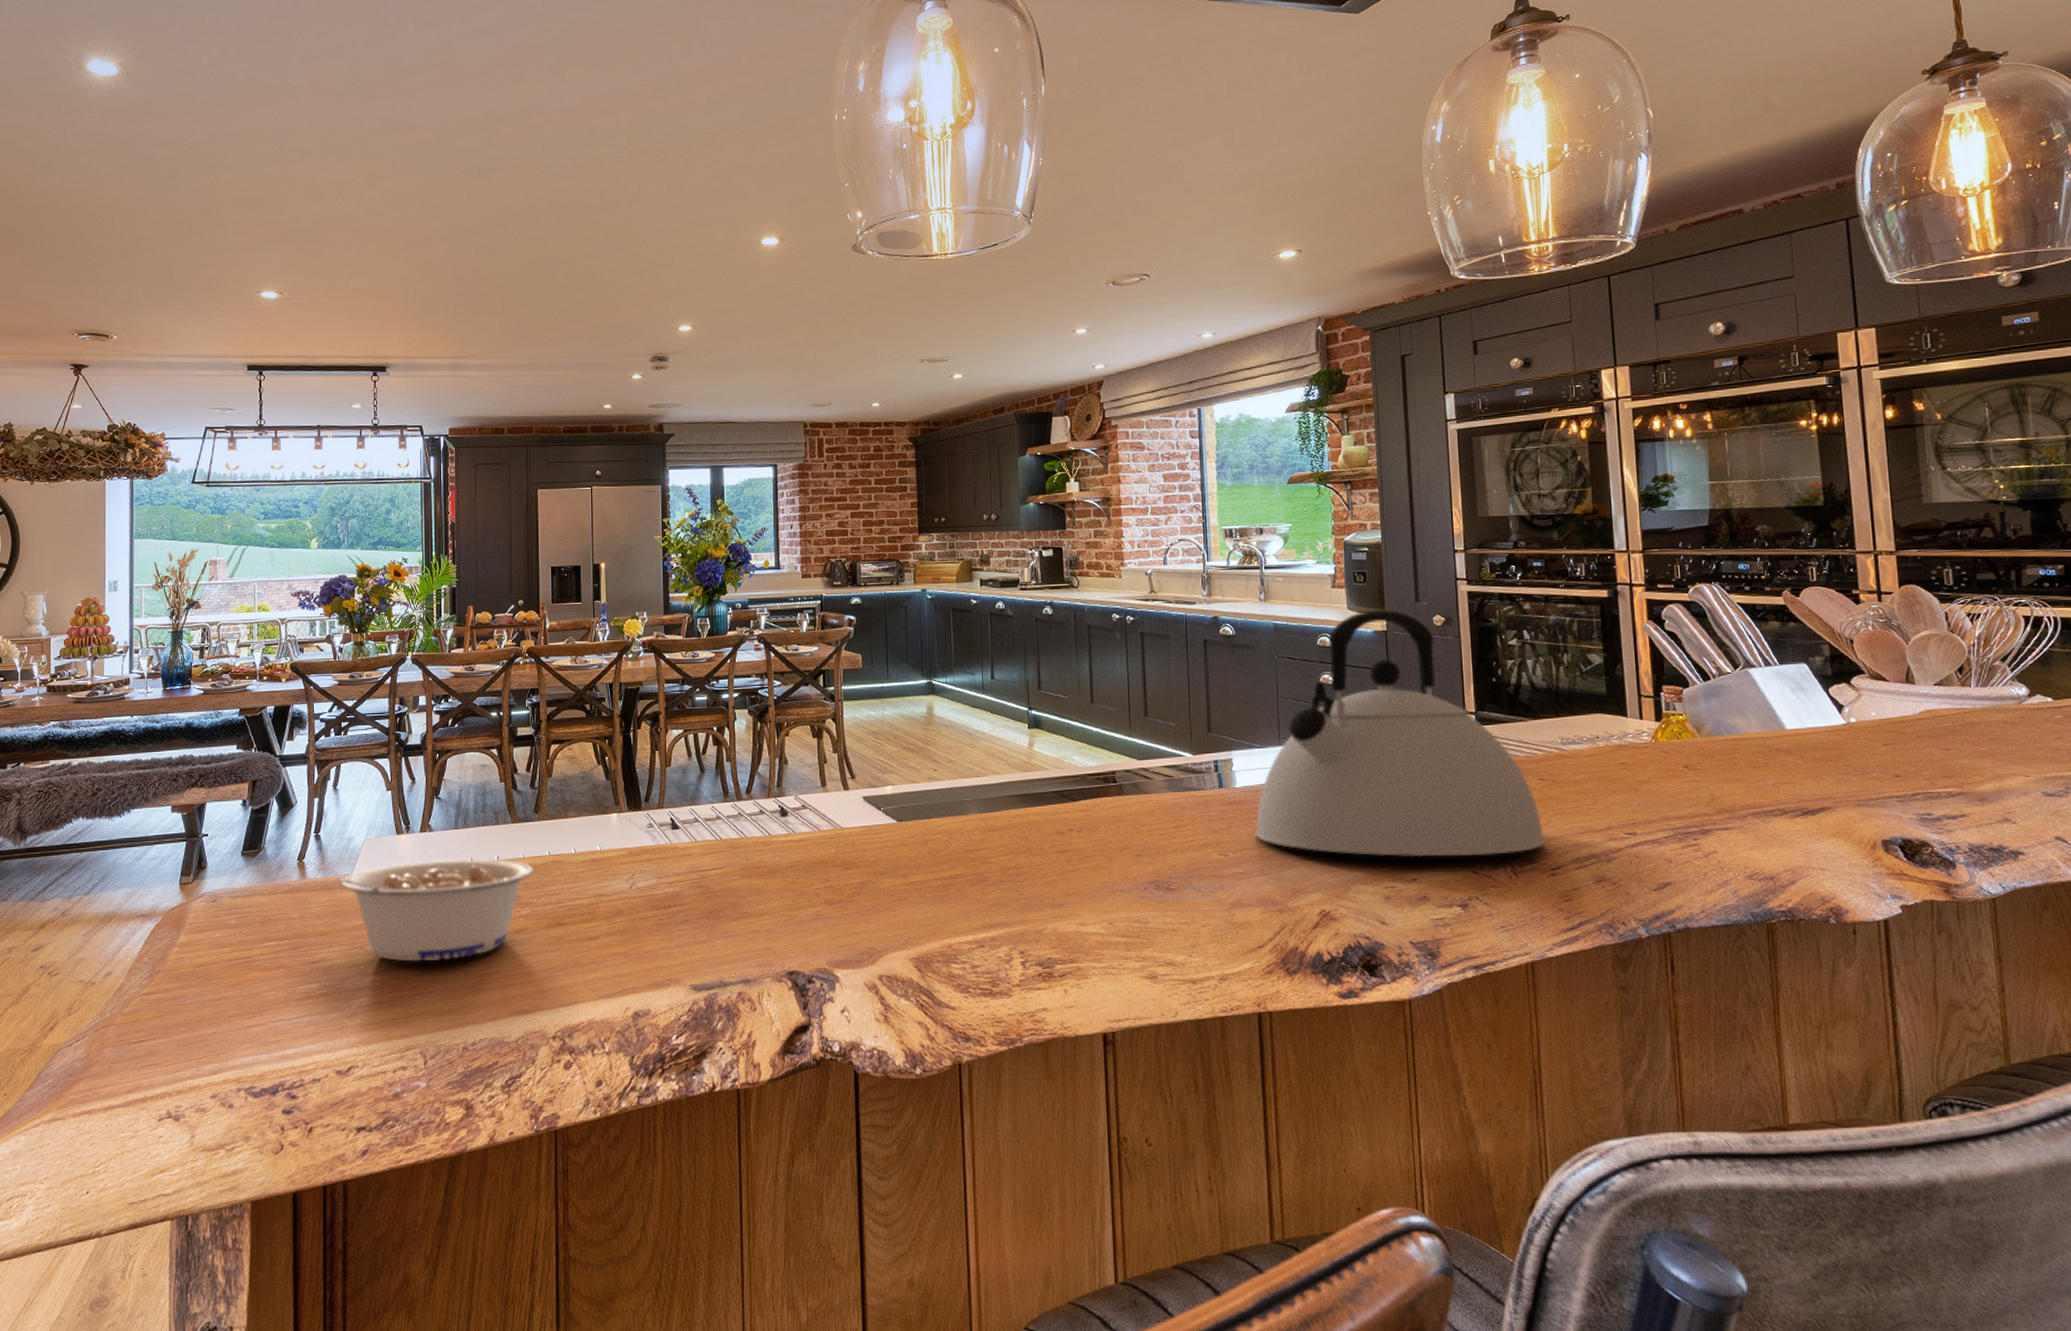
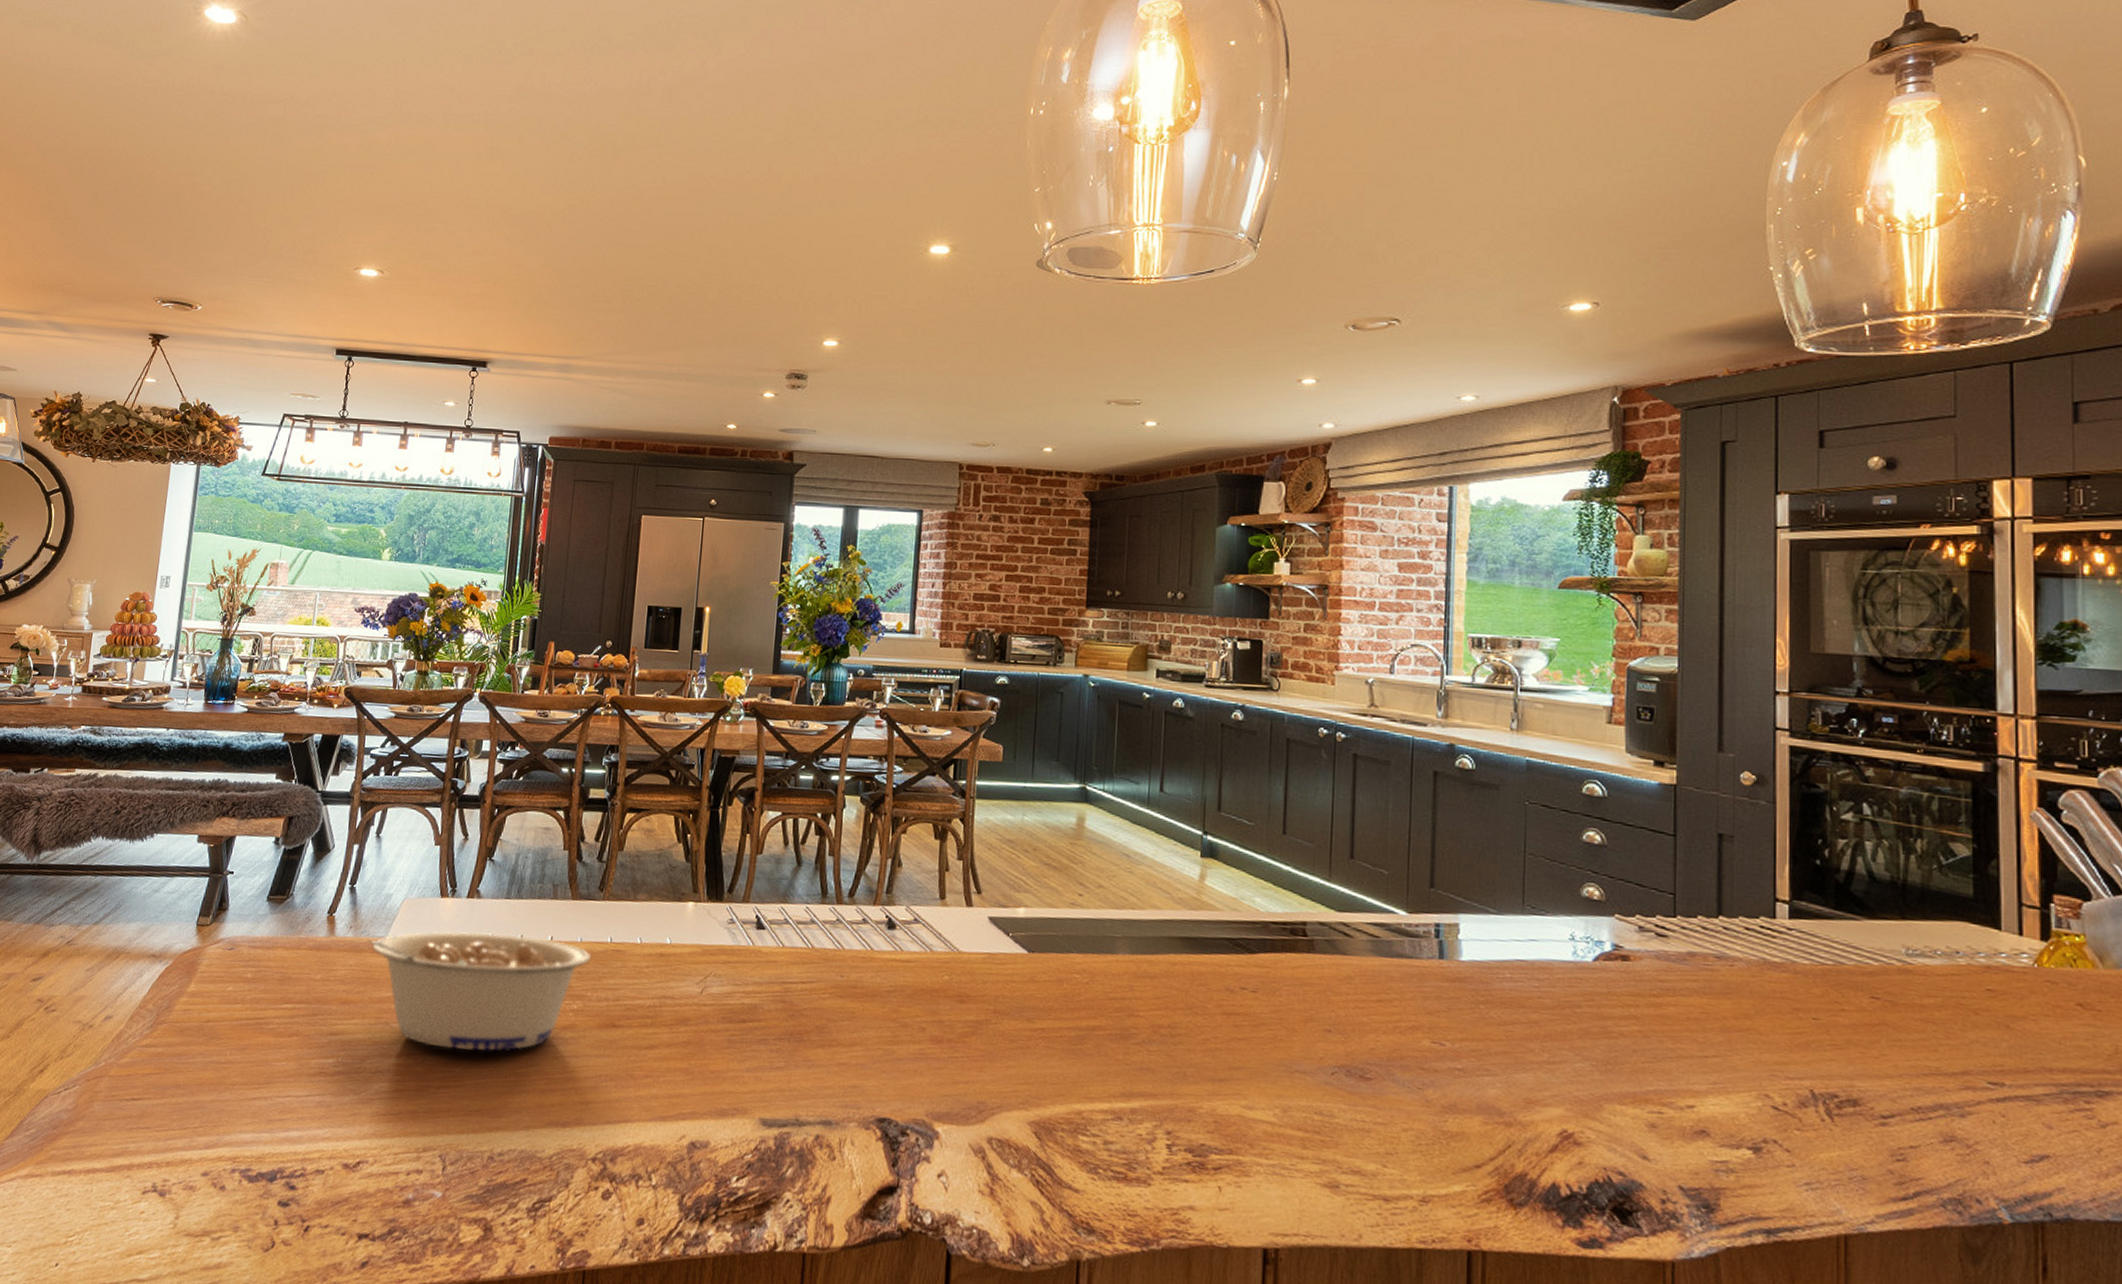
kettle: present [1255,609,1547,858] -> none [1481,755,1877,1091]

